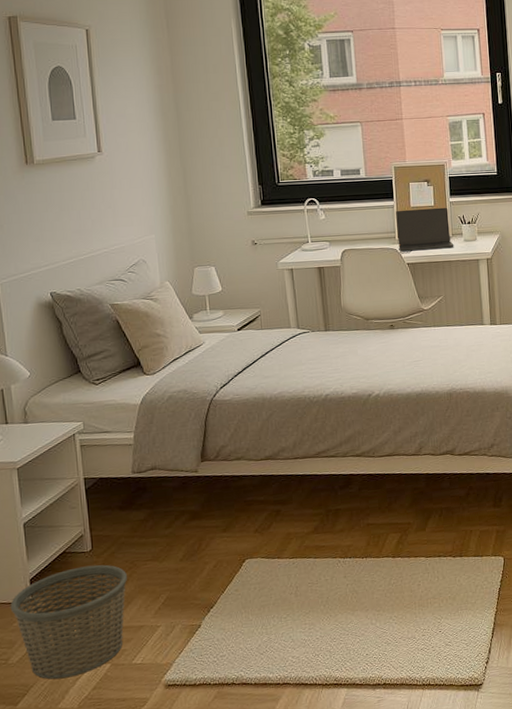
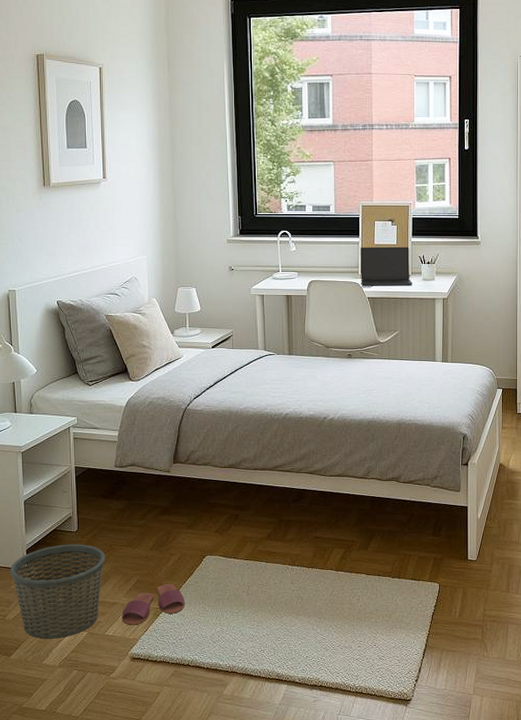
slippers: none [151,595,225,649] -> present [122,583,185,625]

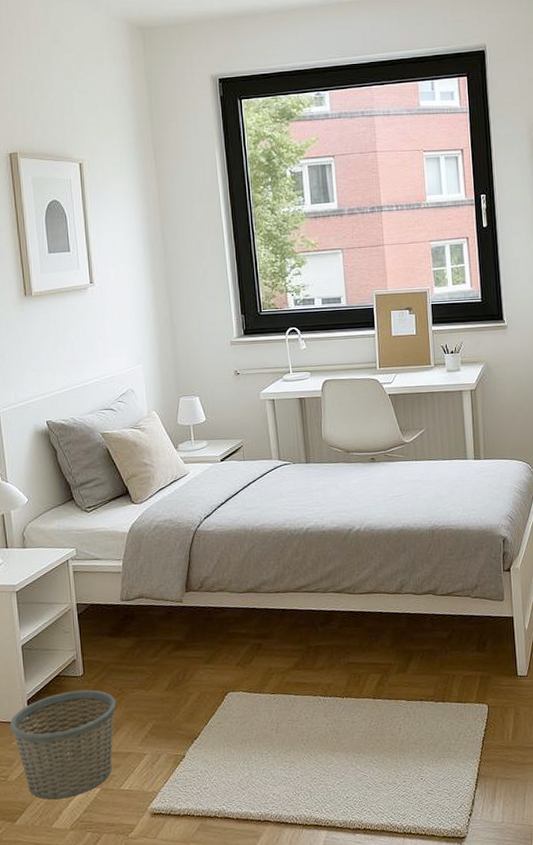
slippers: present [122,583,185,625] -> none [138,726,208,777]
laptop: present [360,246,413,286] -> none [377,336,437,383]

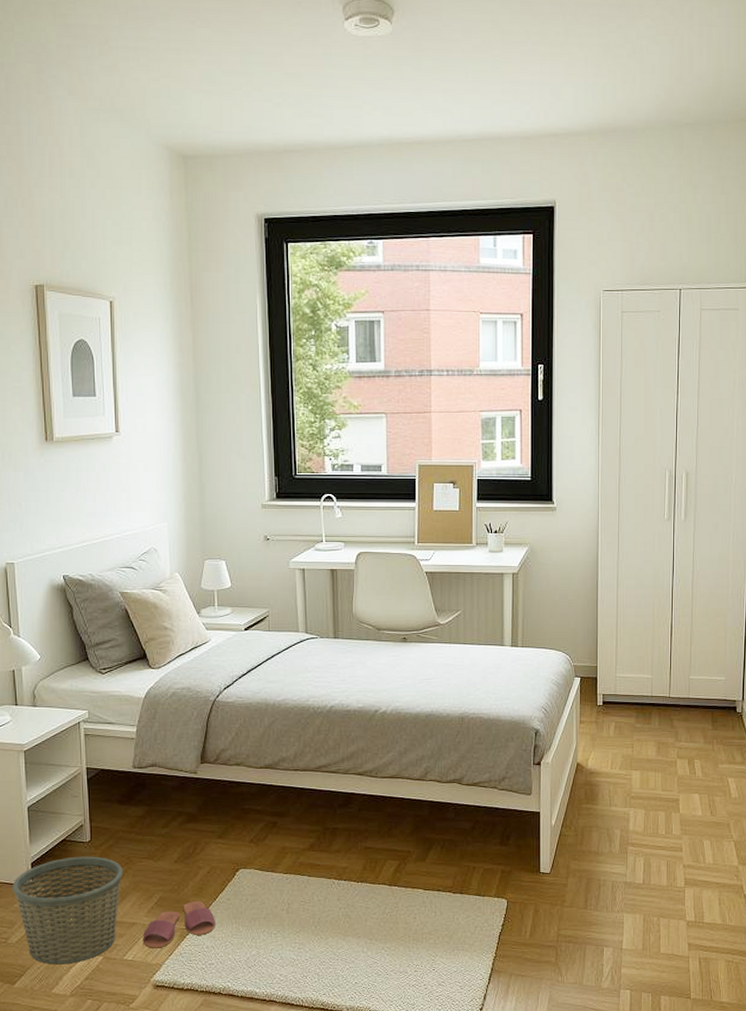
slippers: none [138,726,208,777] -> present [142,900,215,949]

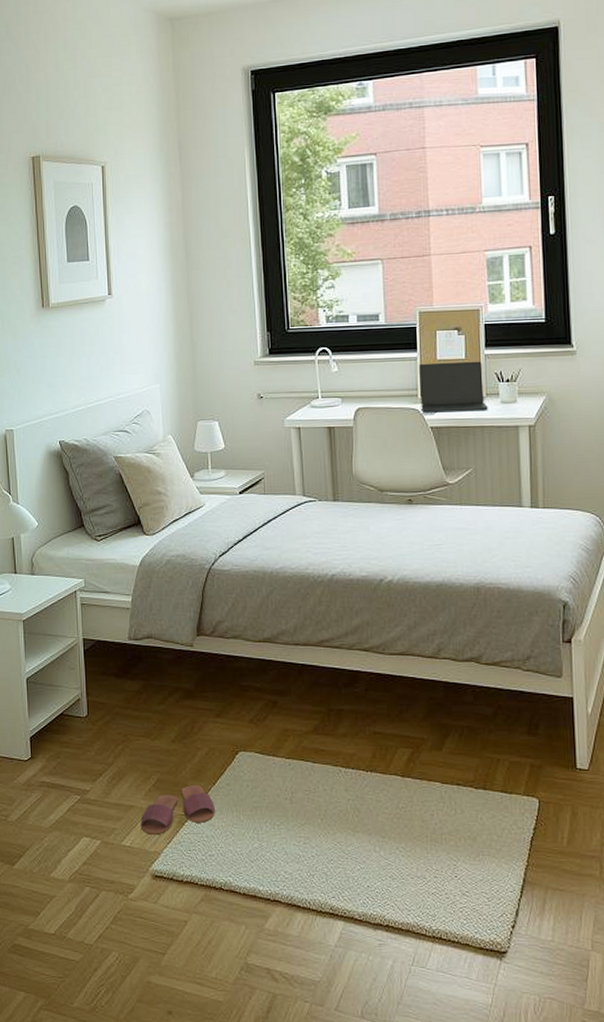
basket: present [12,856,124,965] -> none [11,732,121,847]
laptop: none [417,513,478,559] -> present [419,361,488,413]

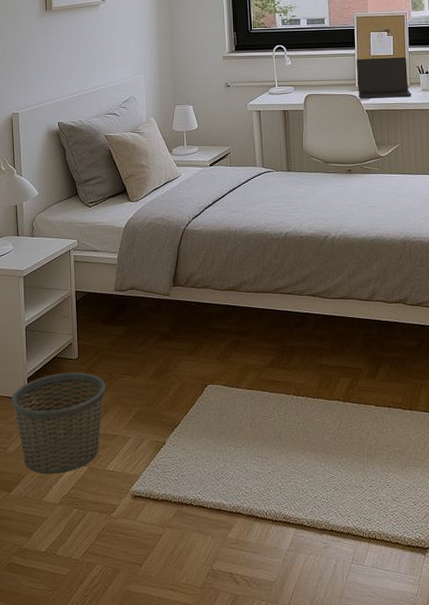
basket: none [11,732,121,847] -> present [11,372,106,474]
slippers: present [140,784,215,835] -> none [122,414,187,460]

